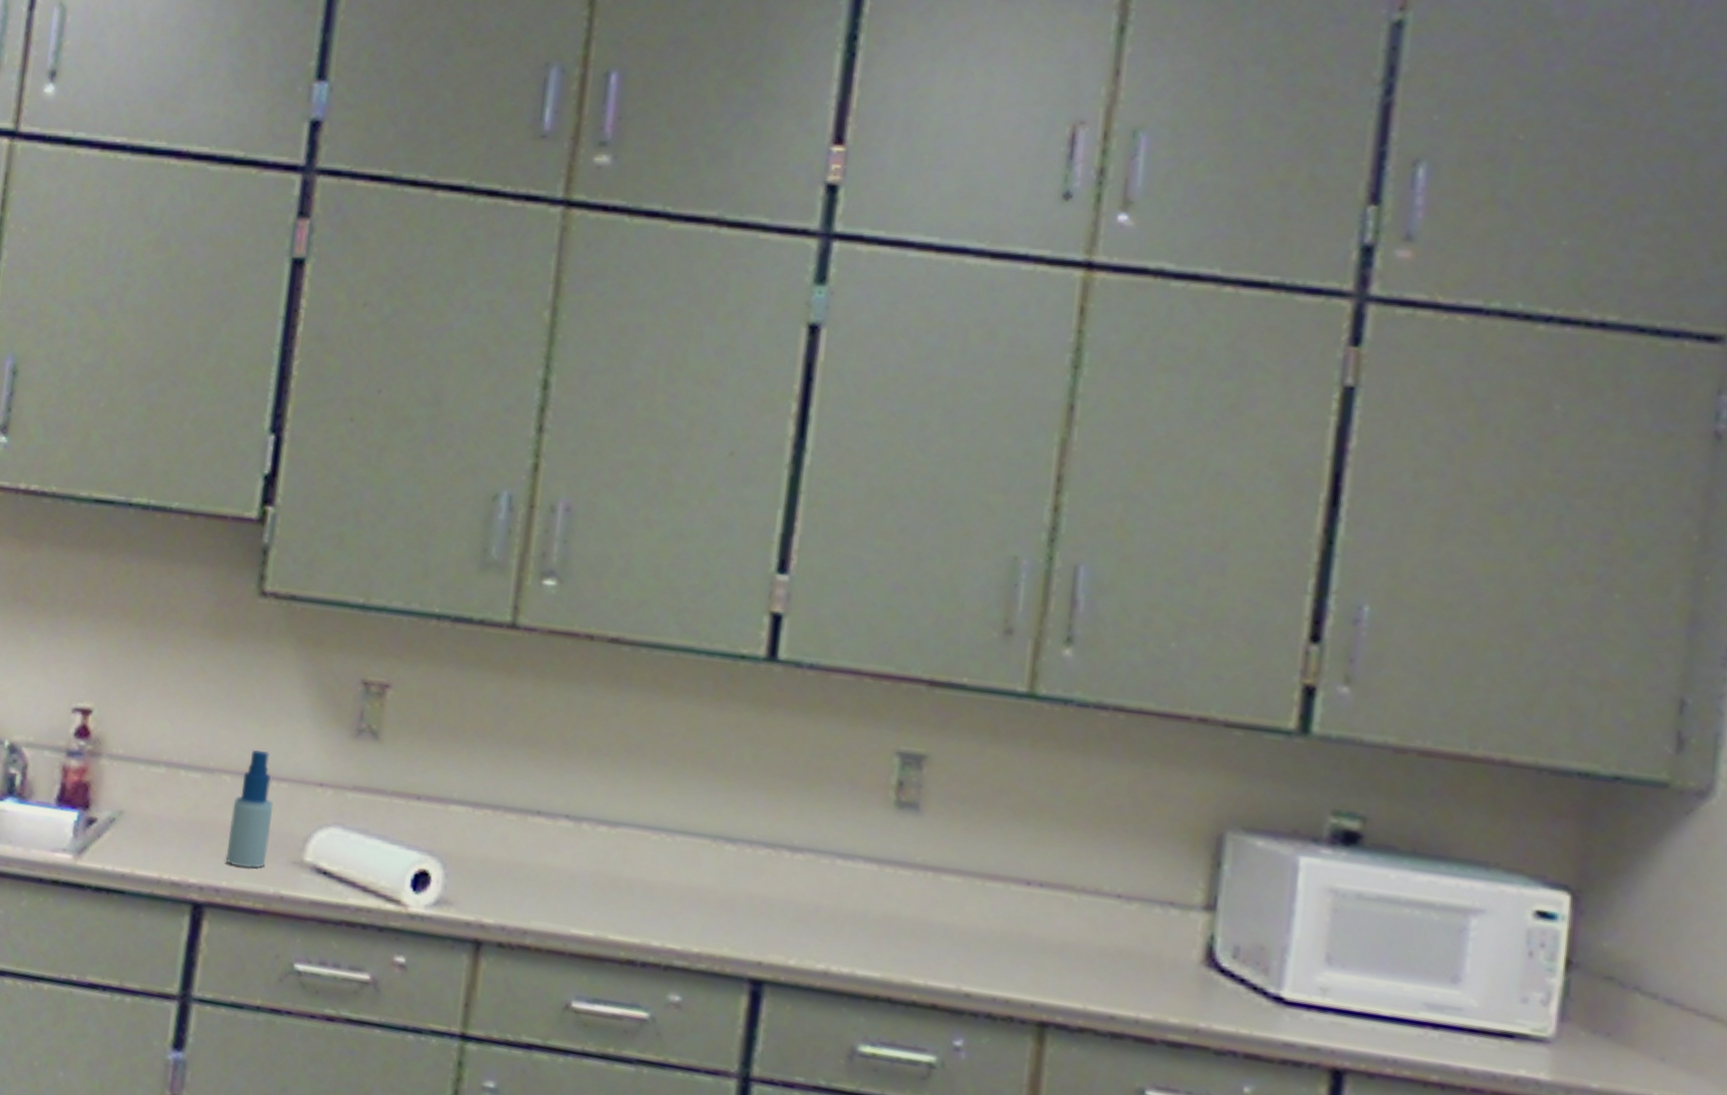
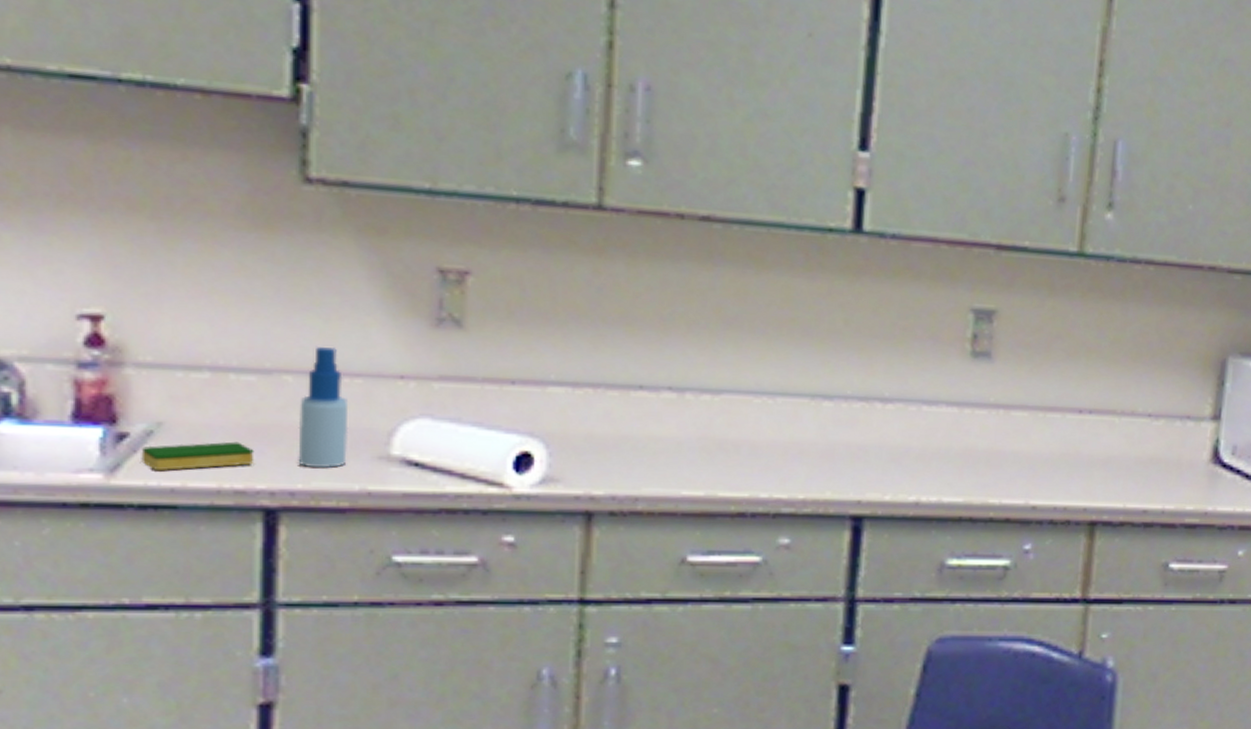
dish sponge: none [102,832,192,859] -> present [141,441,254,471]

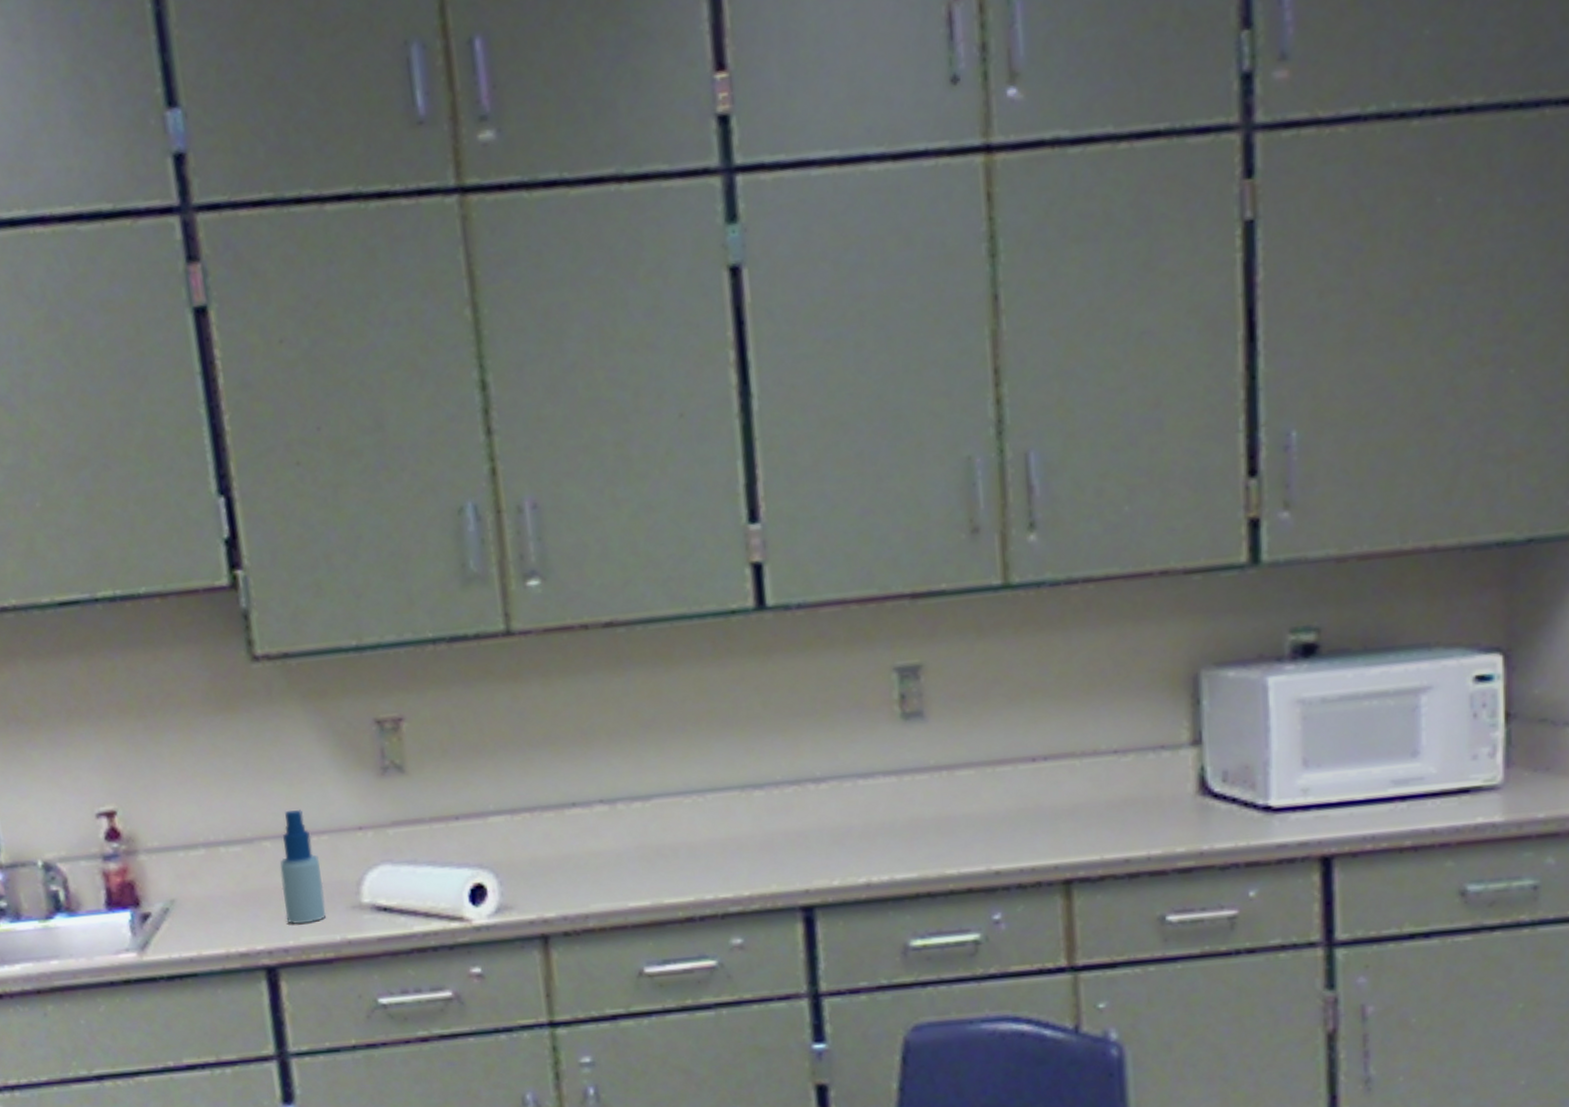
dish sponge: present [141,441,254,471] -> none [162,908,251,944]

